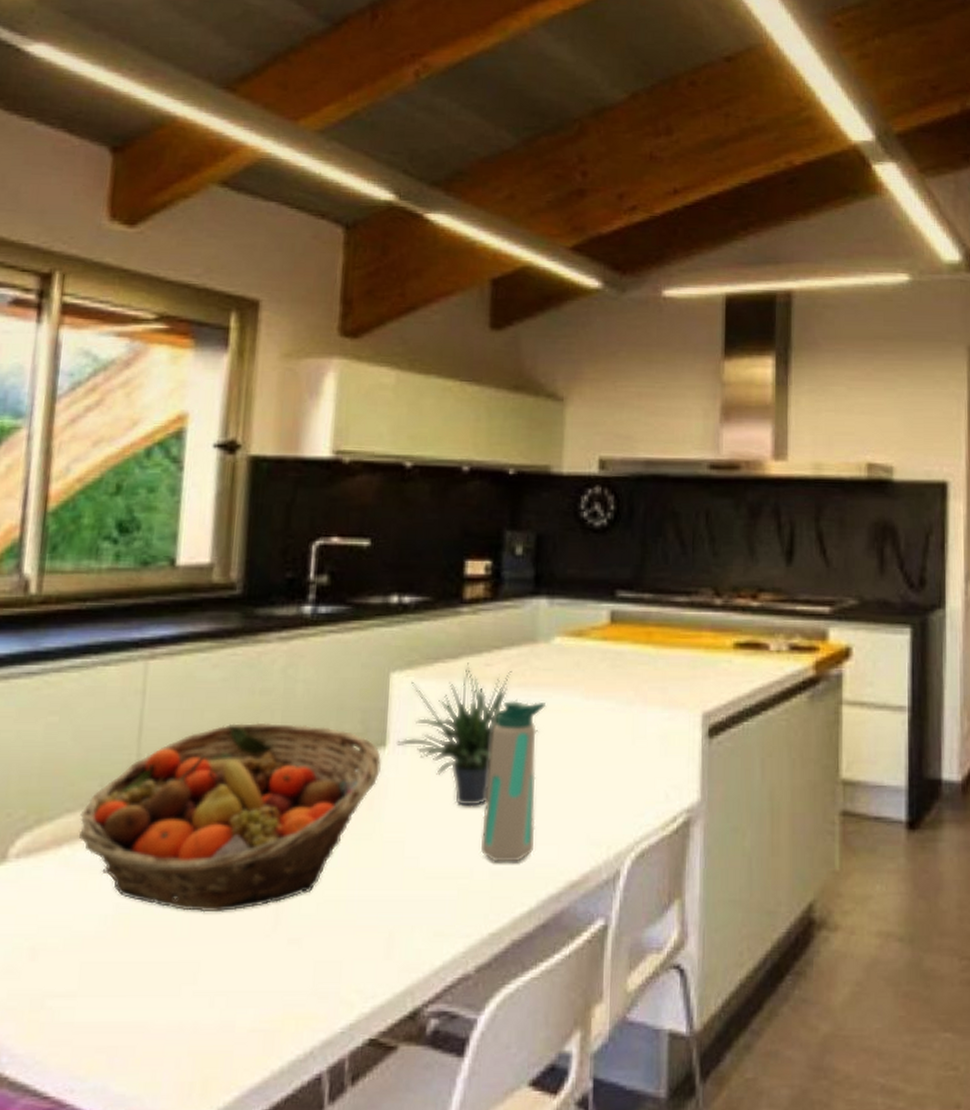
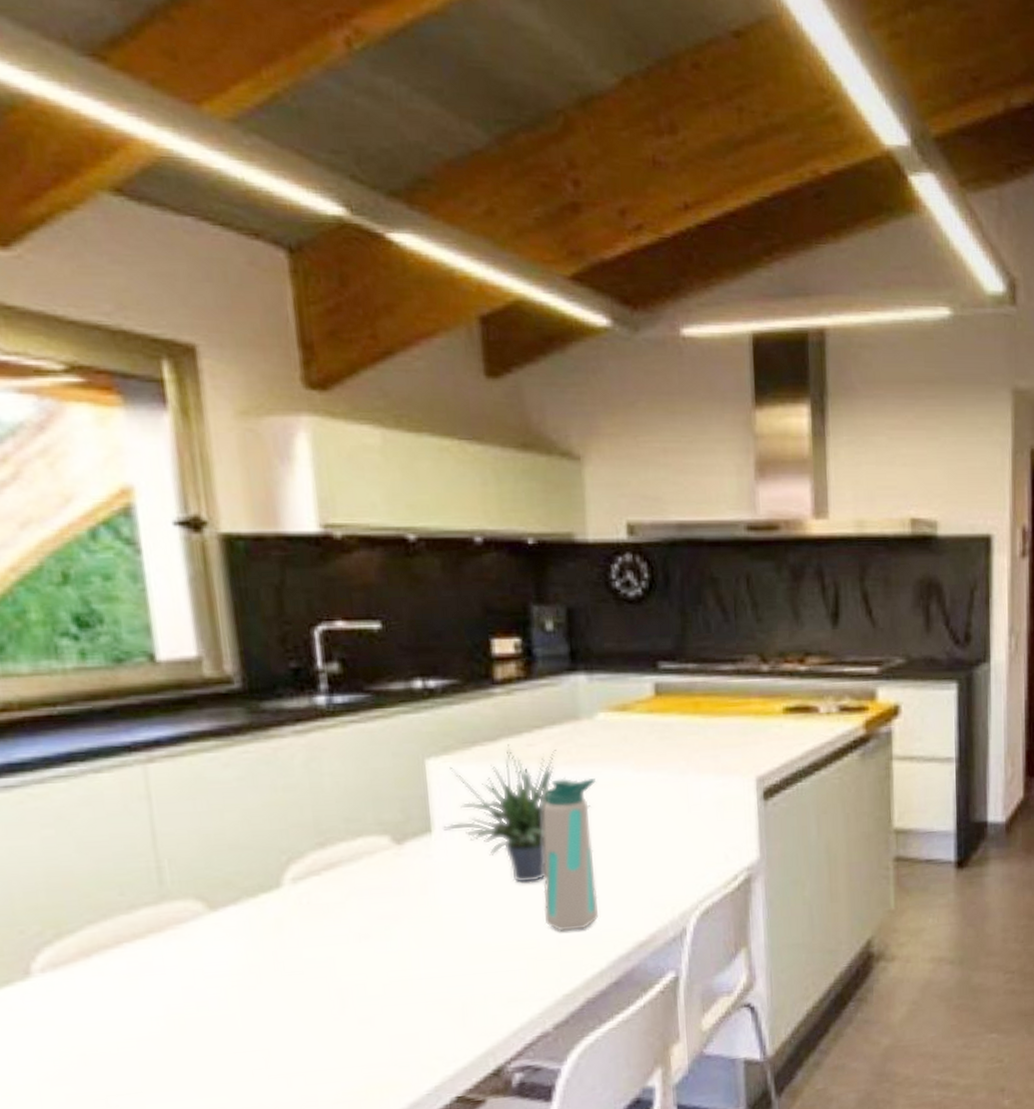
fruit basket: present [78,722,381,913] -> none [104,818,430,1005]

